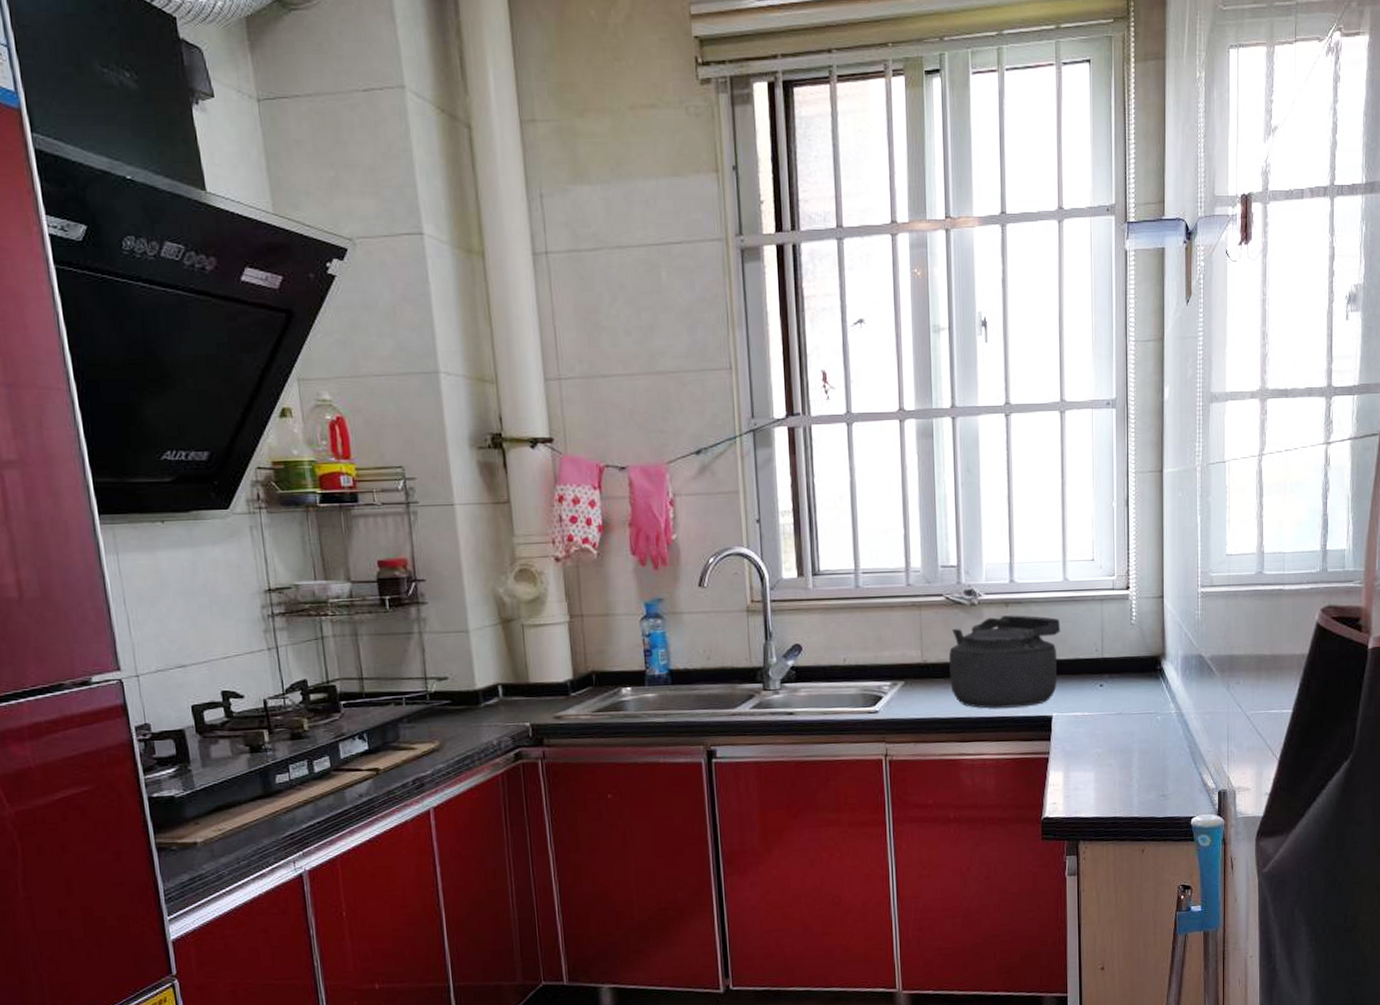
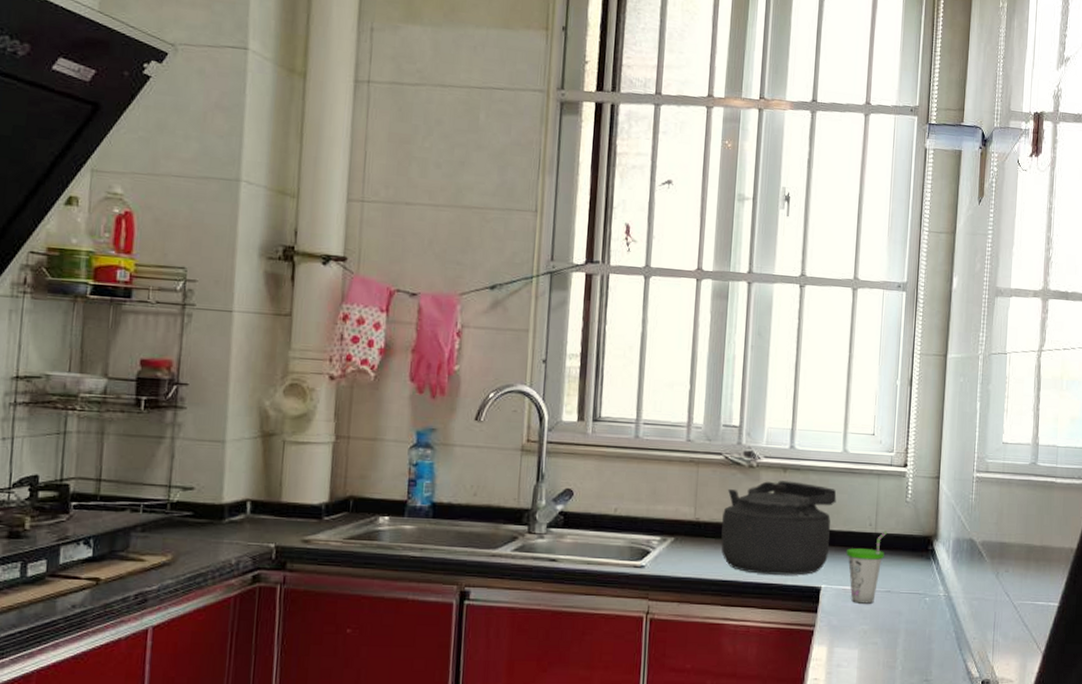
cup: none [1075,655,1115,728] -> present [846,531,888,604]

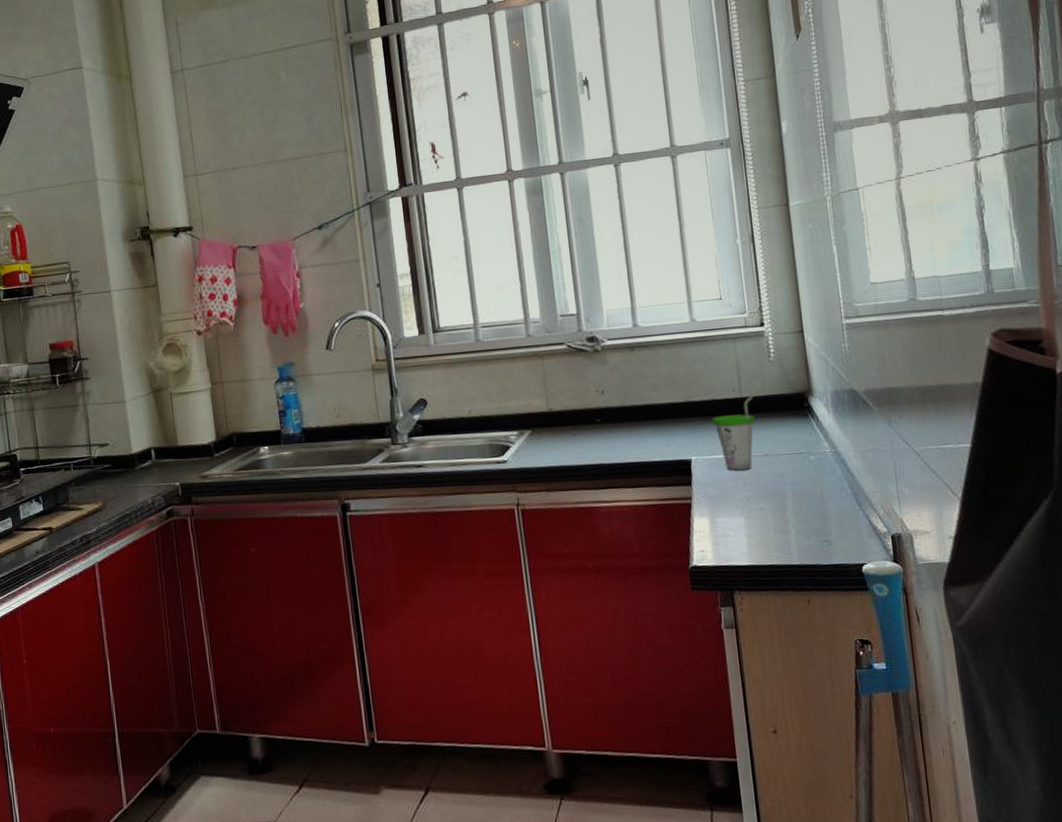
kettle: present [721,481,837,576] -> none [575,358,694,454]

